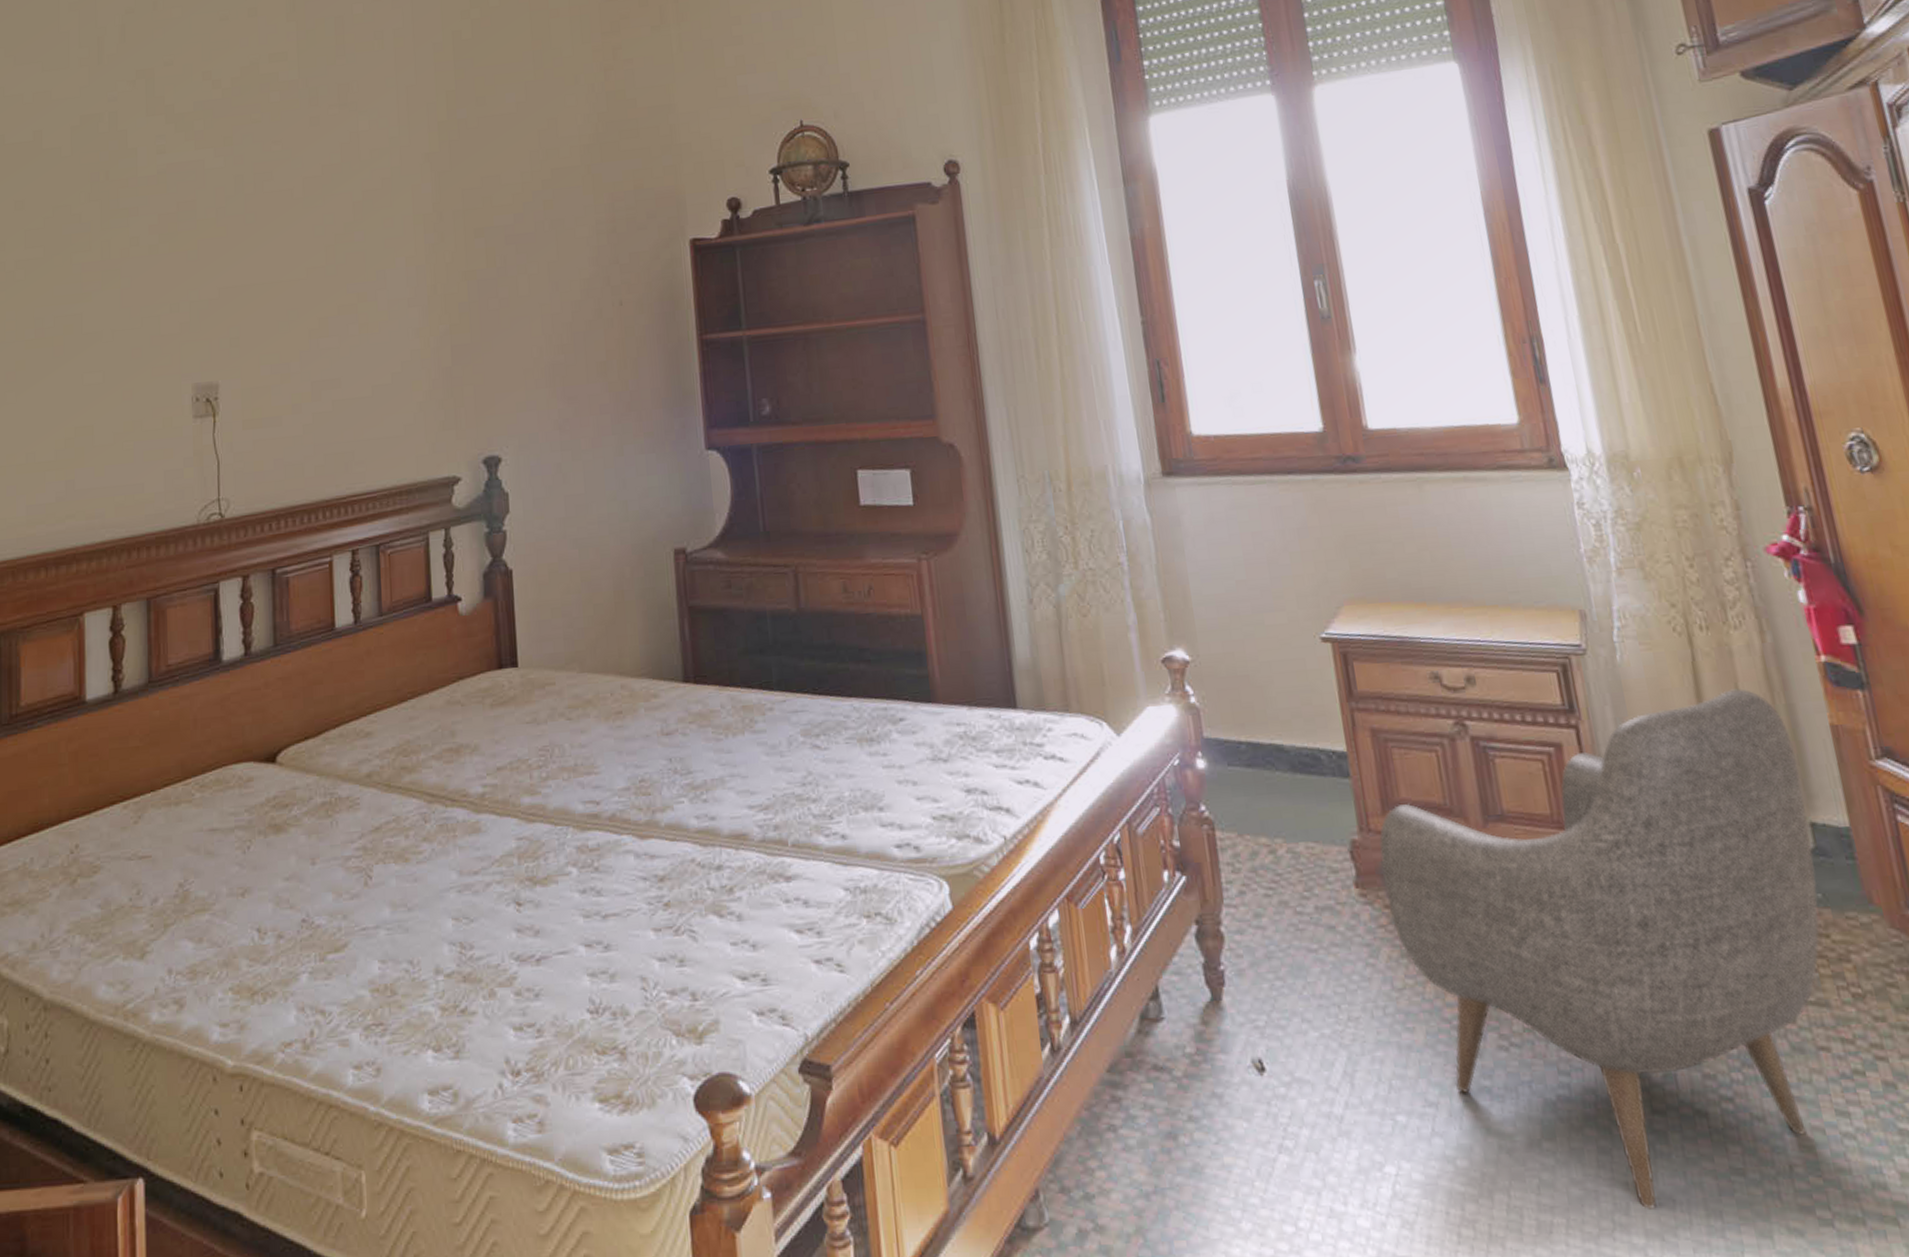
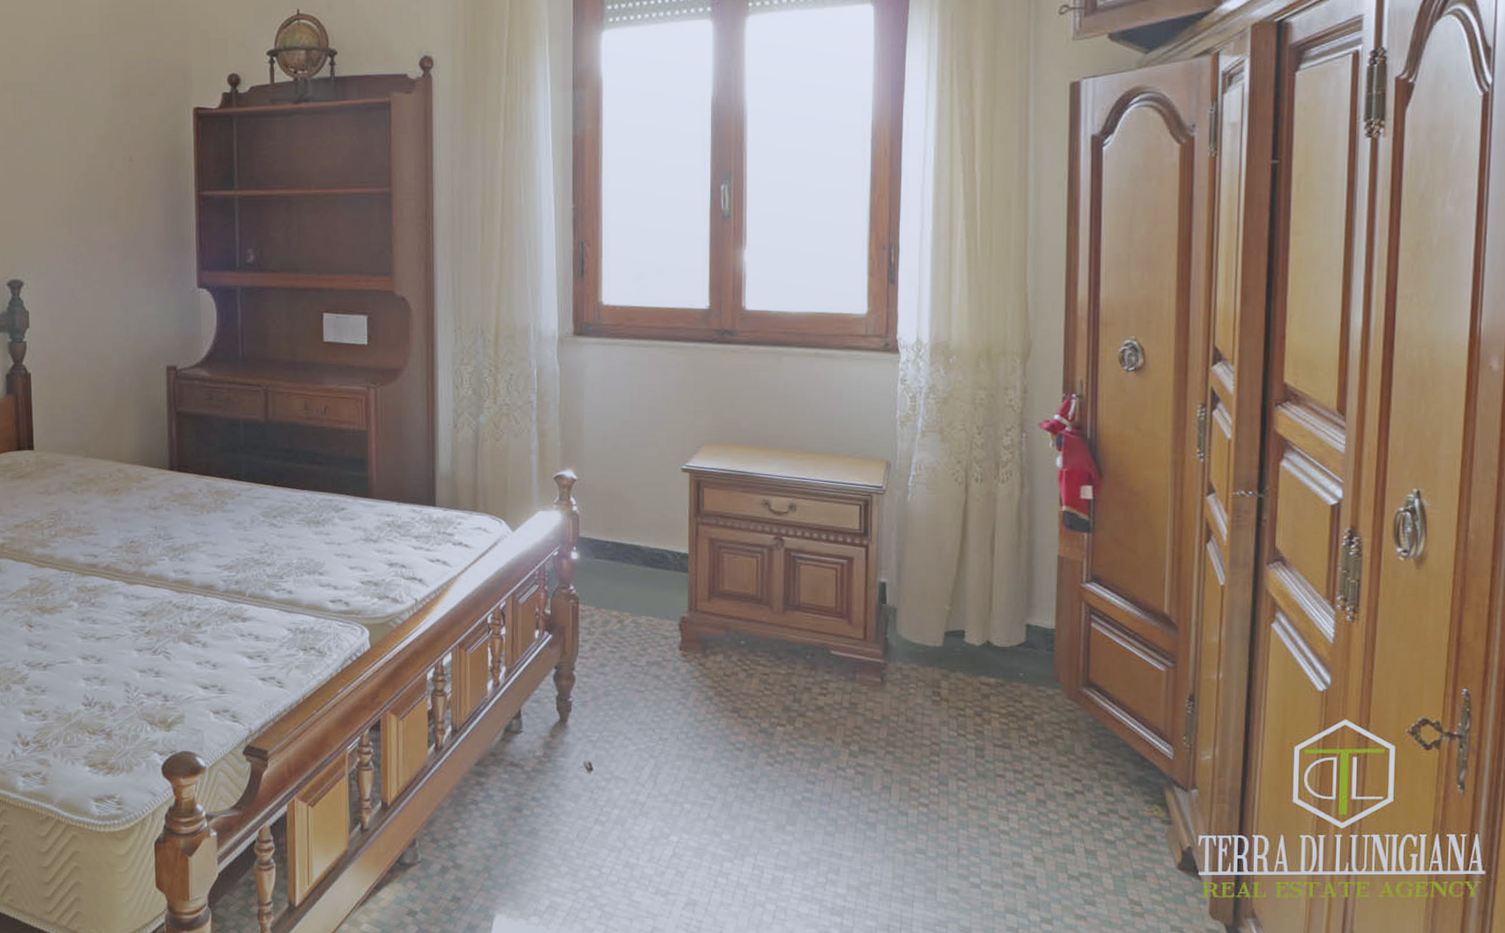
armchair: present [1379,688,1820,1209] -> none [701,526,1028,872]

